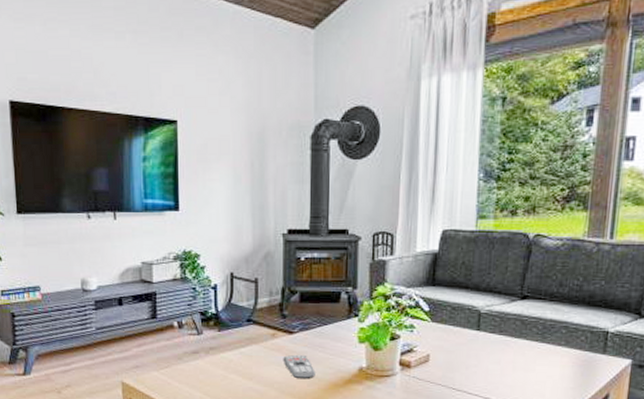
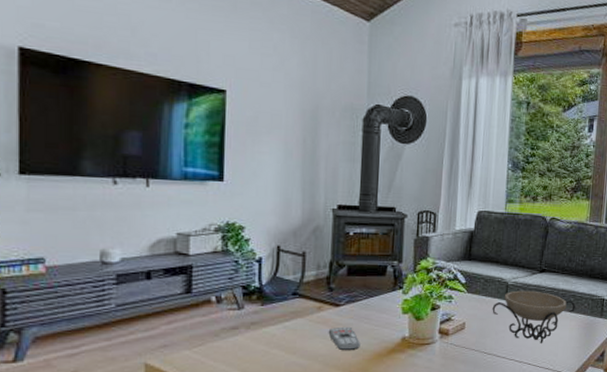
decorative bowl: none [461,320,568,381] -> present [492,290,575,343]

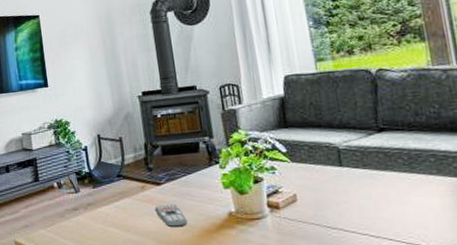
decorative bowl: present [492,290,575,343] -> none [325,153,440,214]

